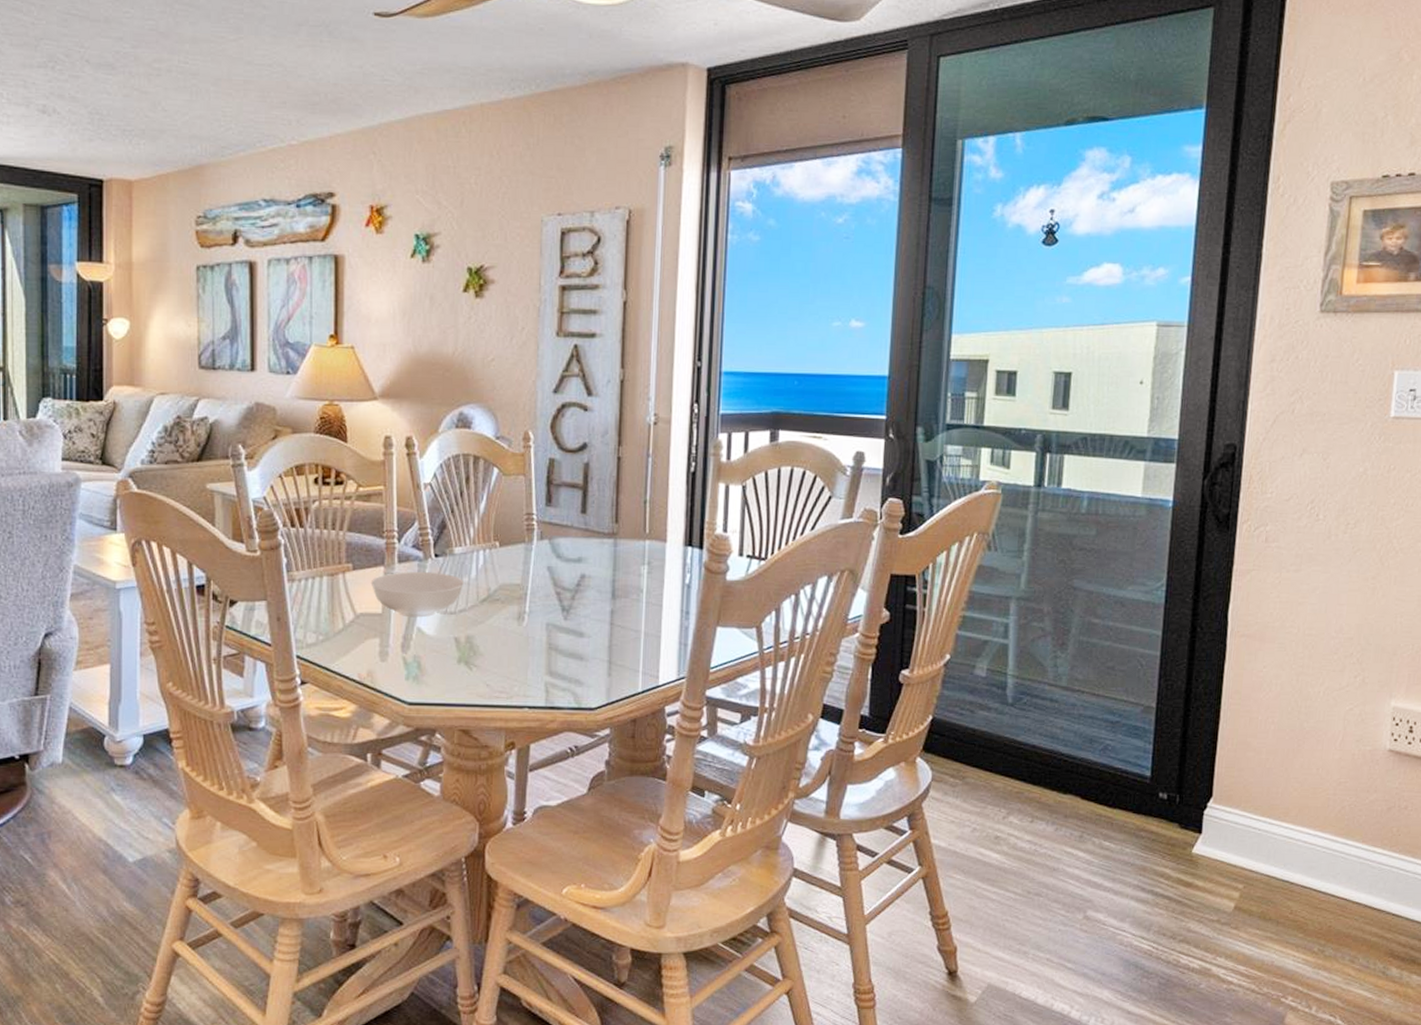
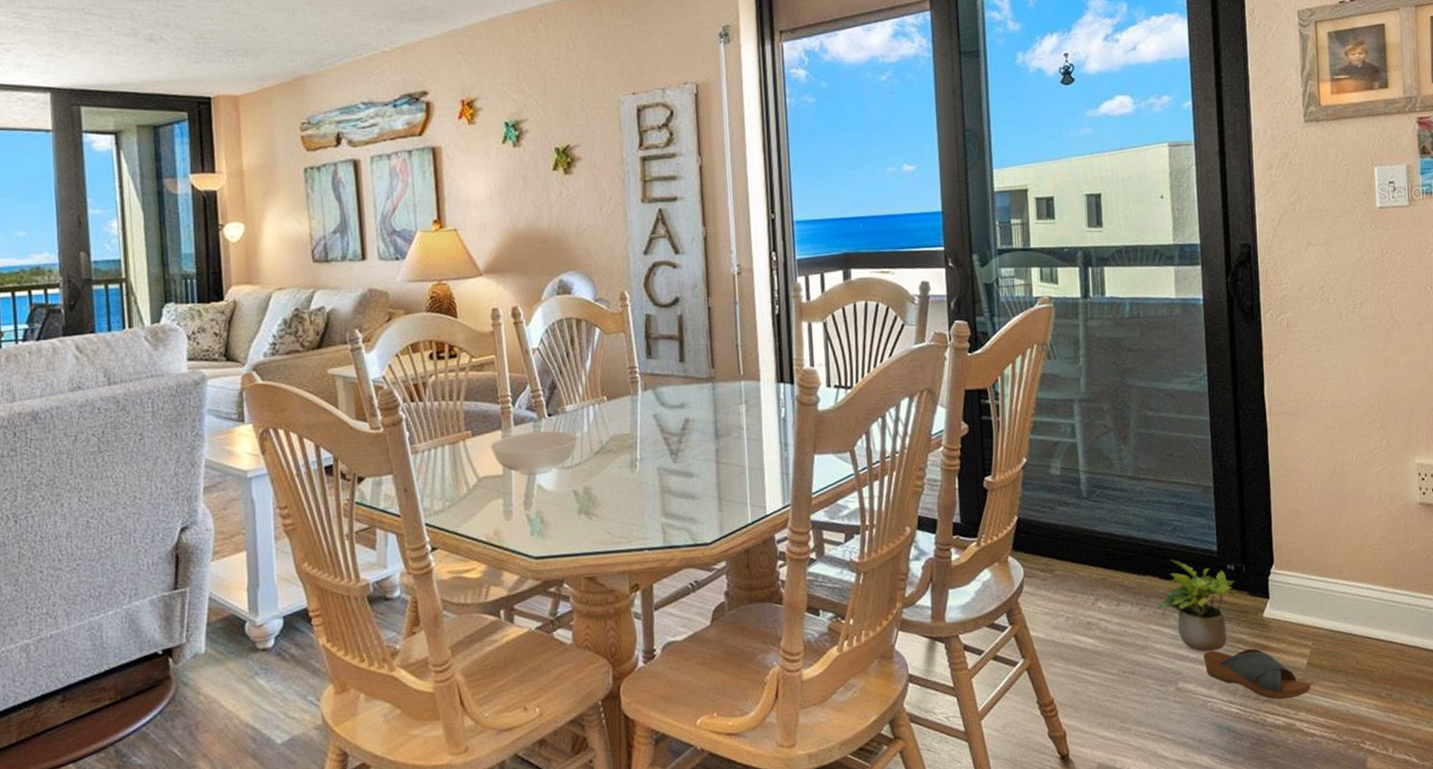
potted plant: none [1073,780,1166,882] -> present [1156,559,1236,652]
sandal: none [1119,882,1236,942] -> present [1203,648,1312,699]

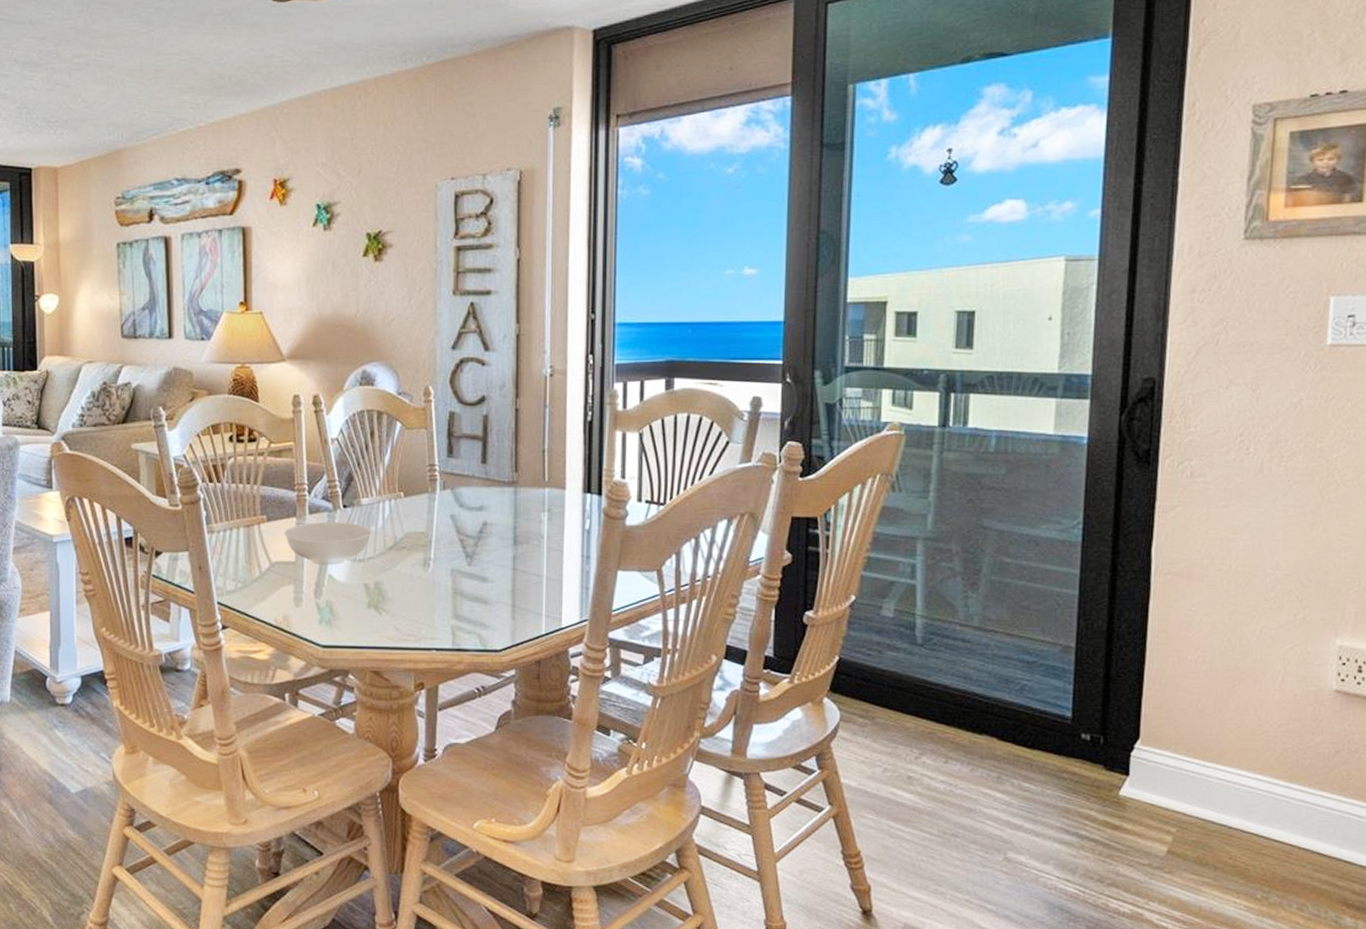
potted plant: present [1156,559,1236,652] -> none [990,721,1090,824]
sandal: present [1203,648,1312,699] -> none [1041,824,1170,886]

